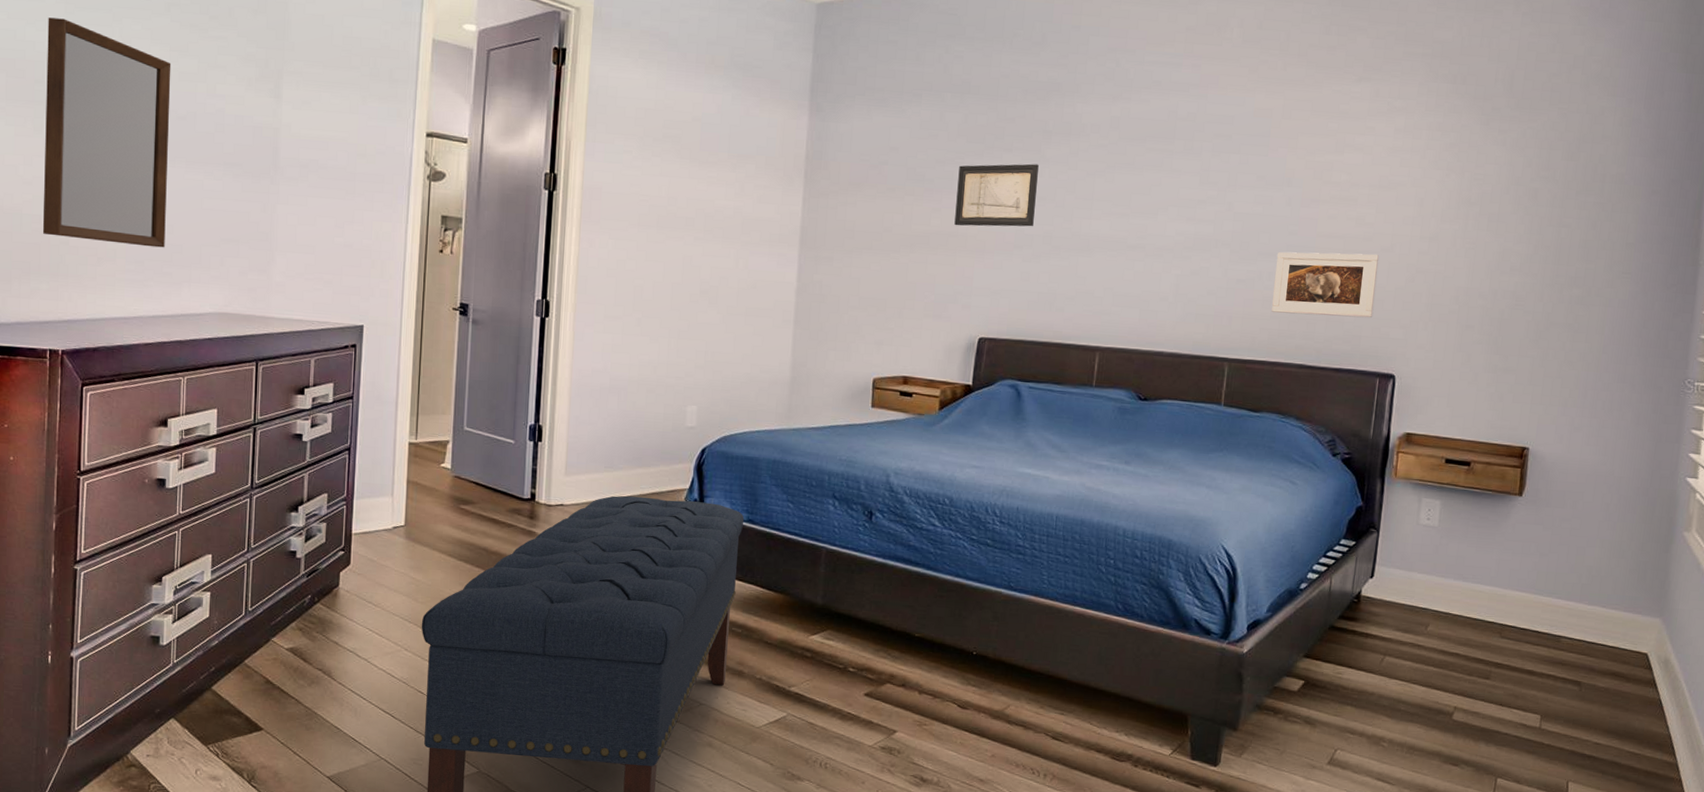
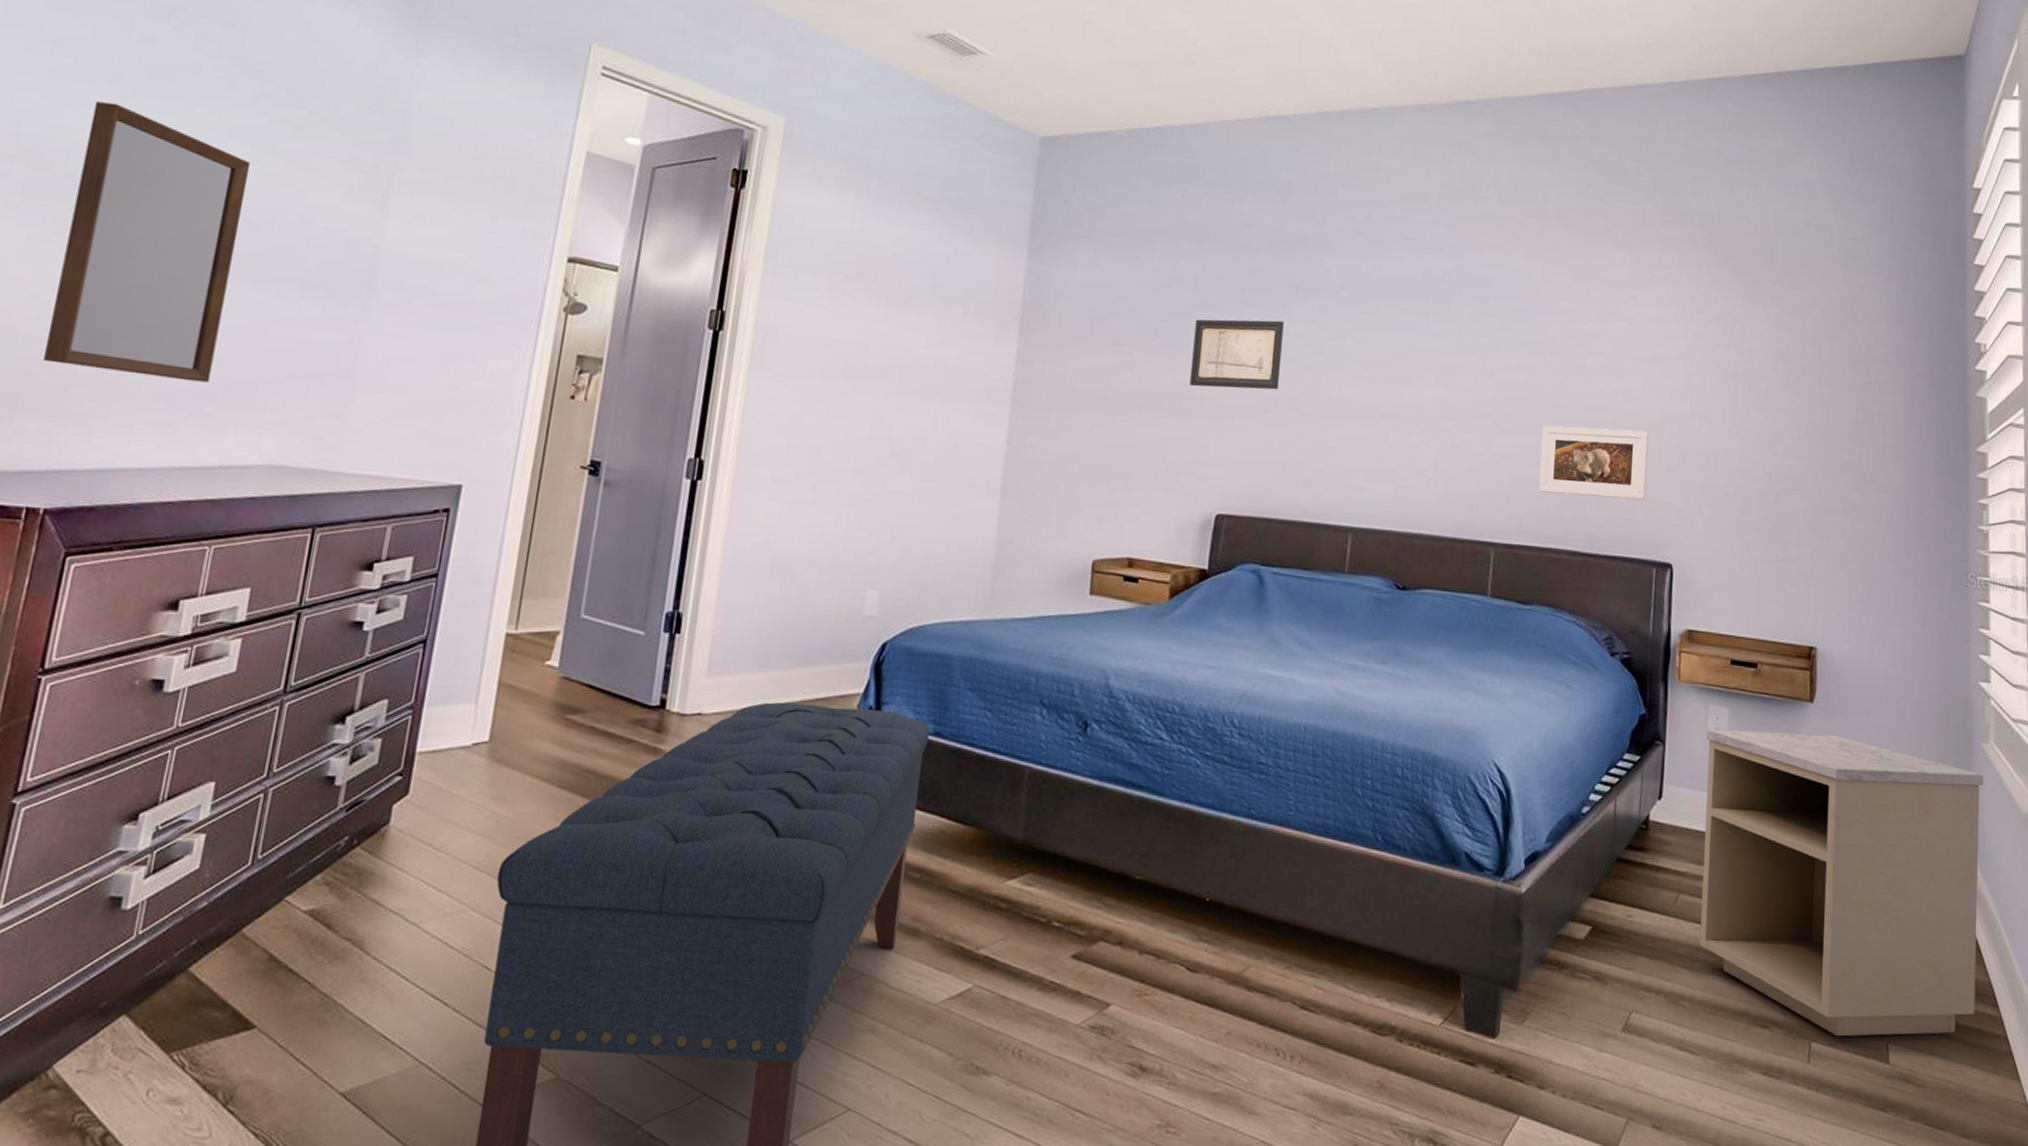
nightstand: none [1400,518,1682,775] -> present [1699,729,1983,1037]

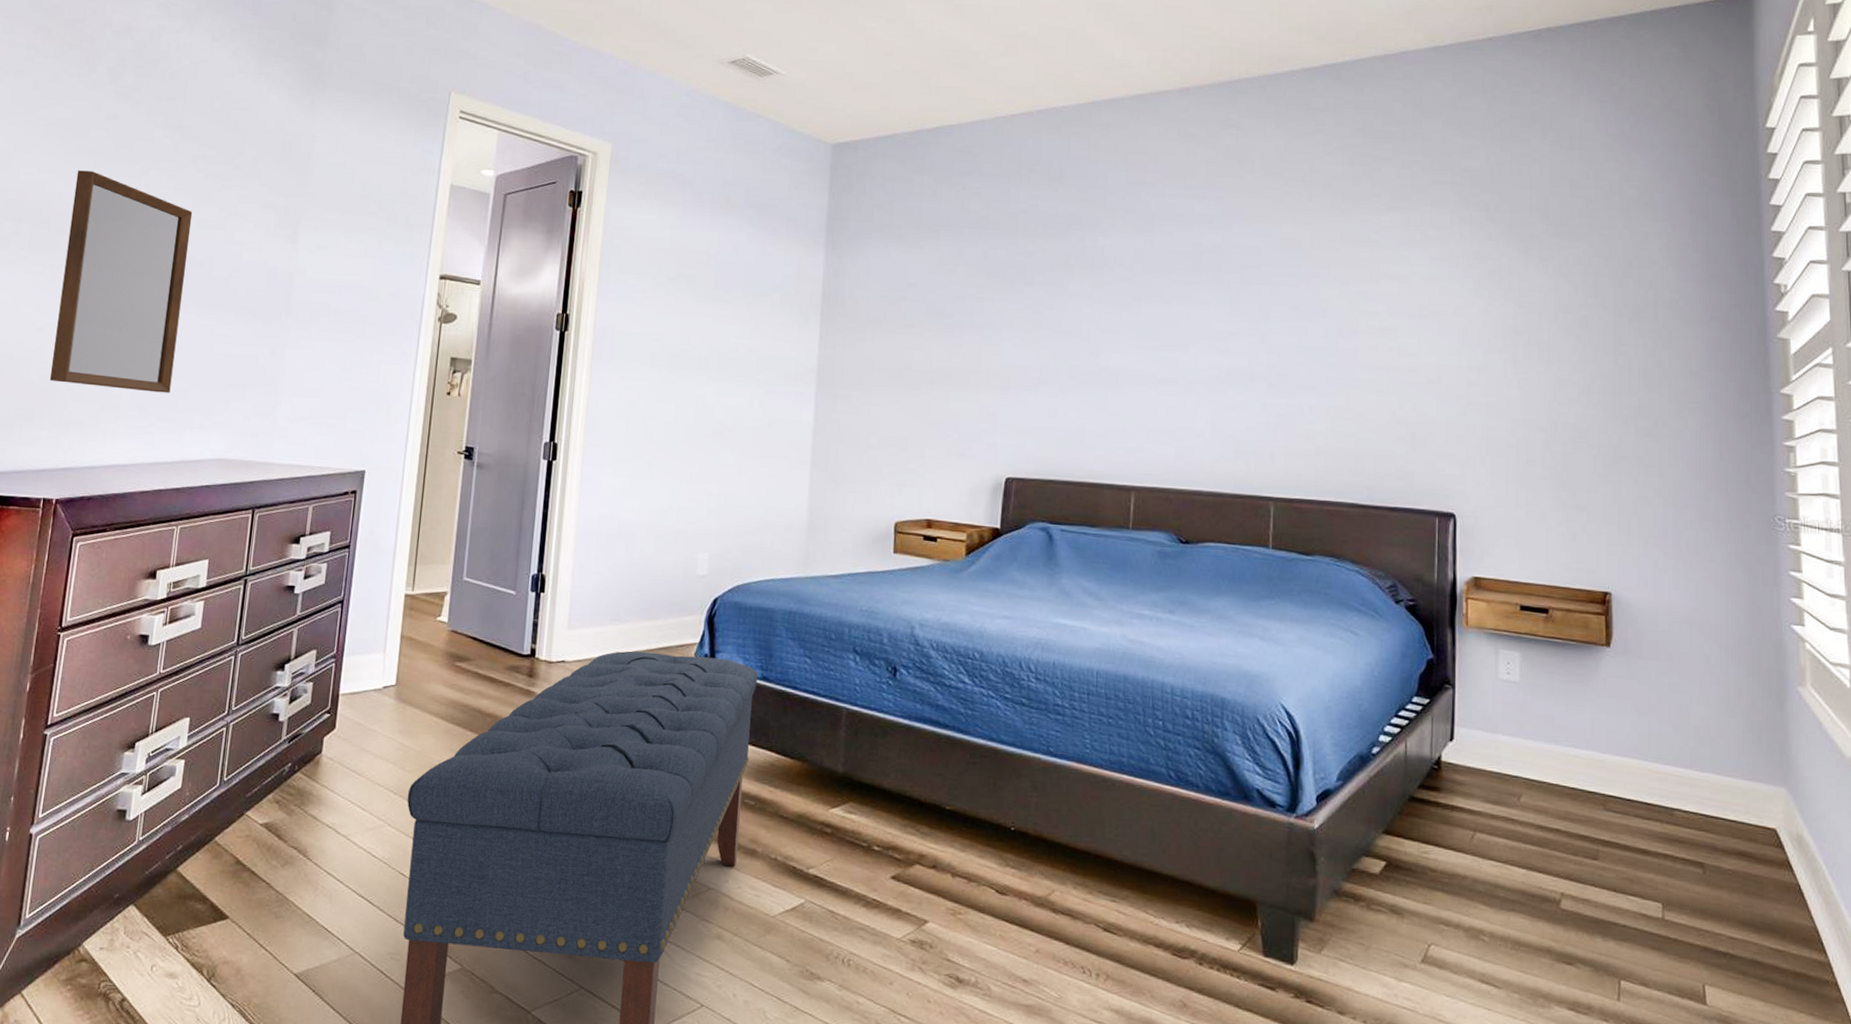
wall art: present [1190,319,1284,390] -> none [976,297,1062,362]
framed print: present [1539,425,1649,501] -> none [1316,384,1426,453]
nightstand: present [1699,729,1983,1037] -> none [1497,673,1800,978]

